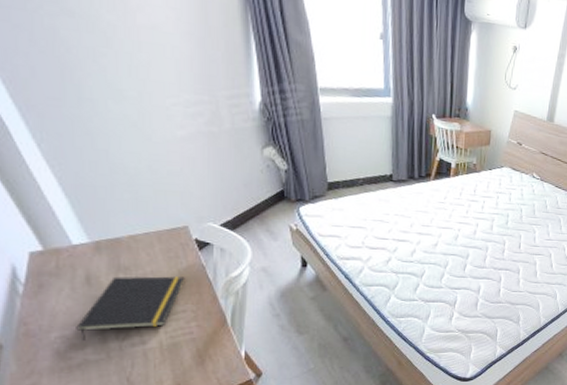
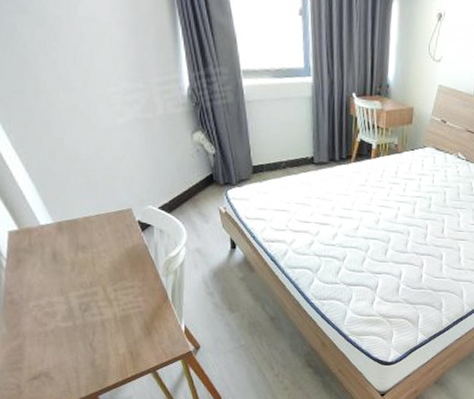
notepad: present [76,276,184,341] -> none [48,254,131,310]

